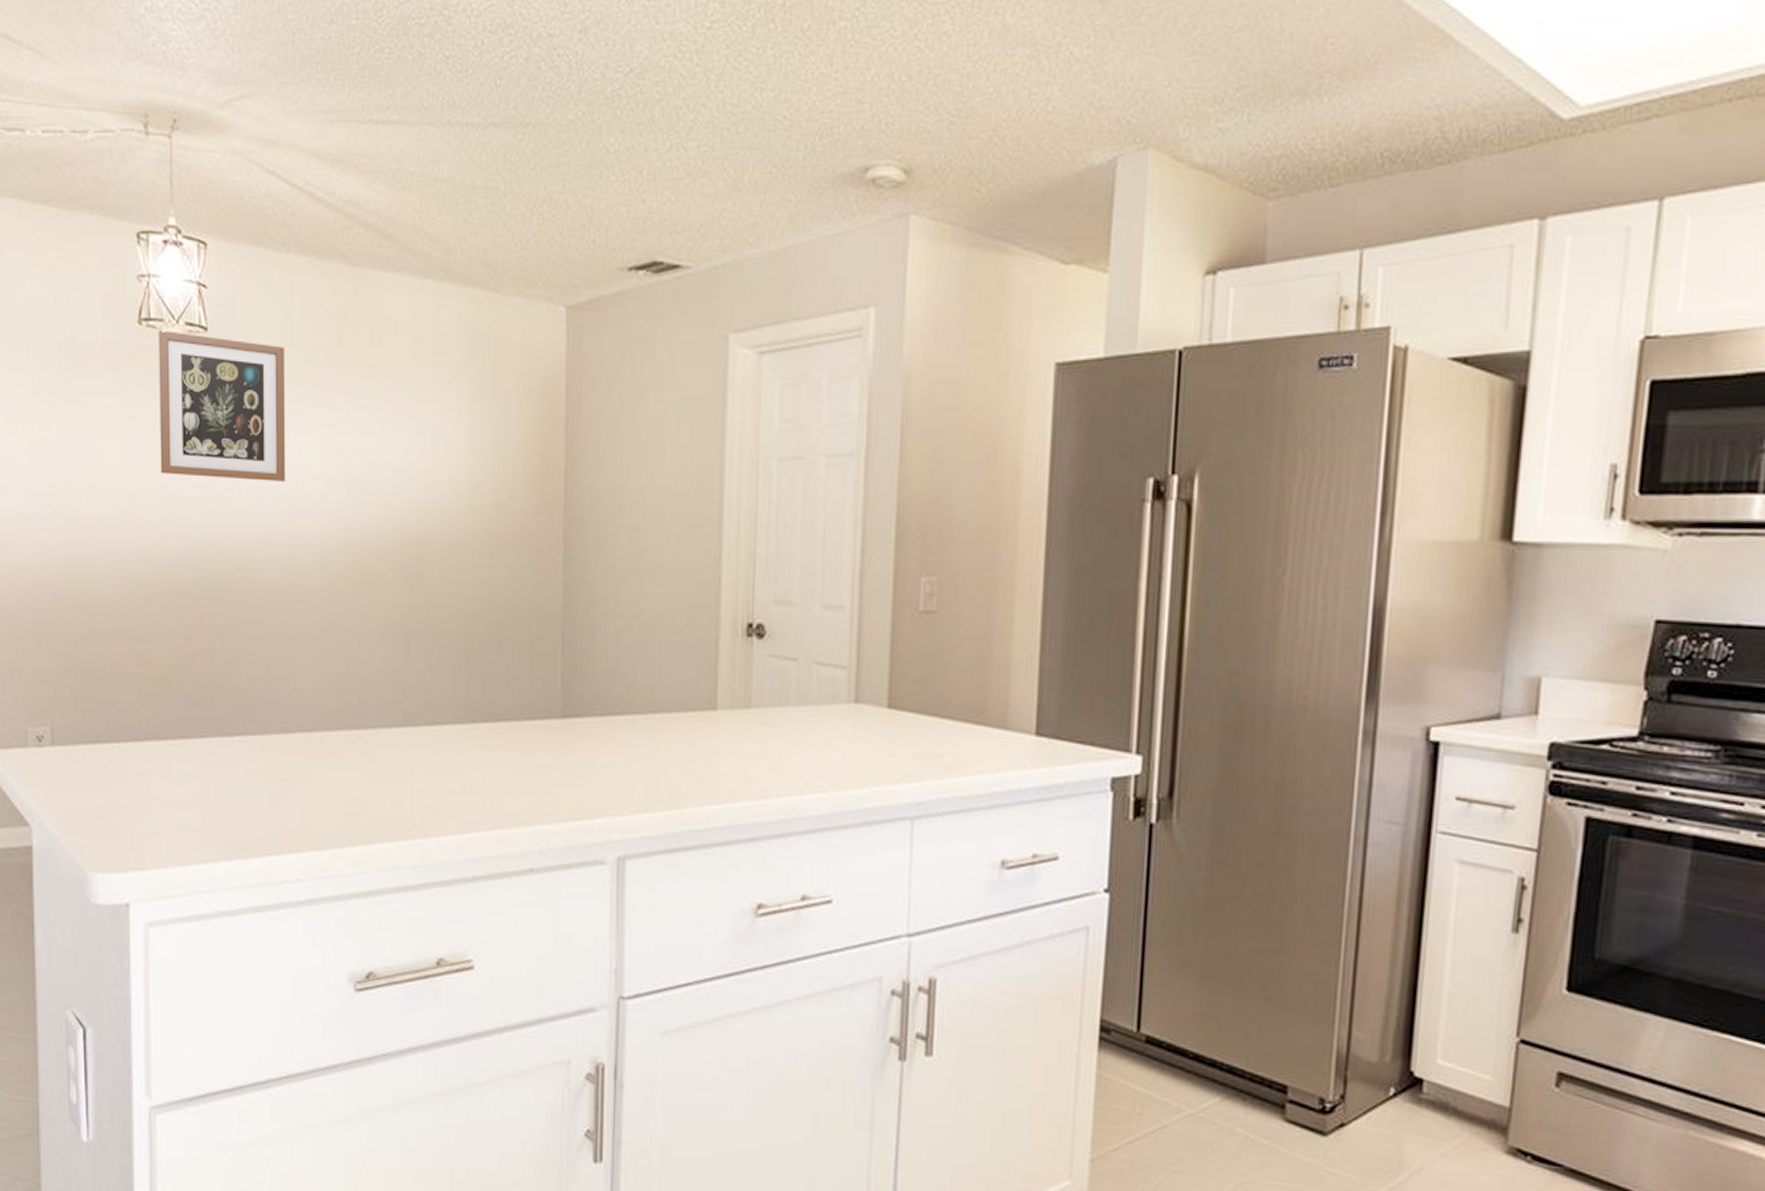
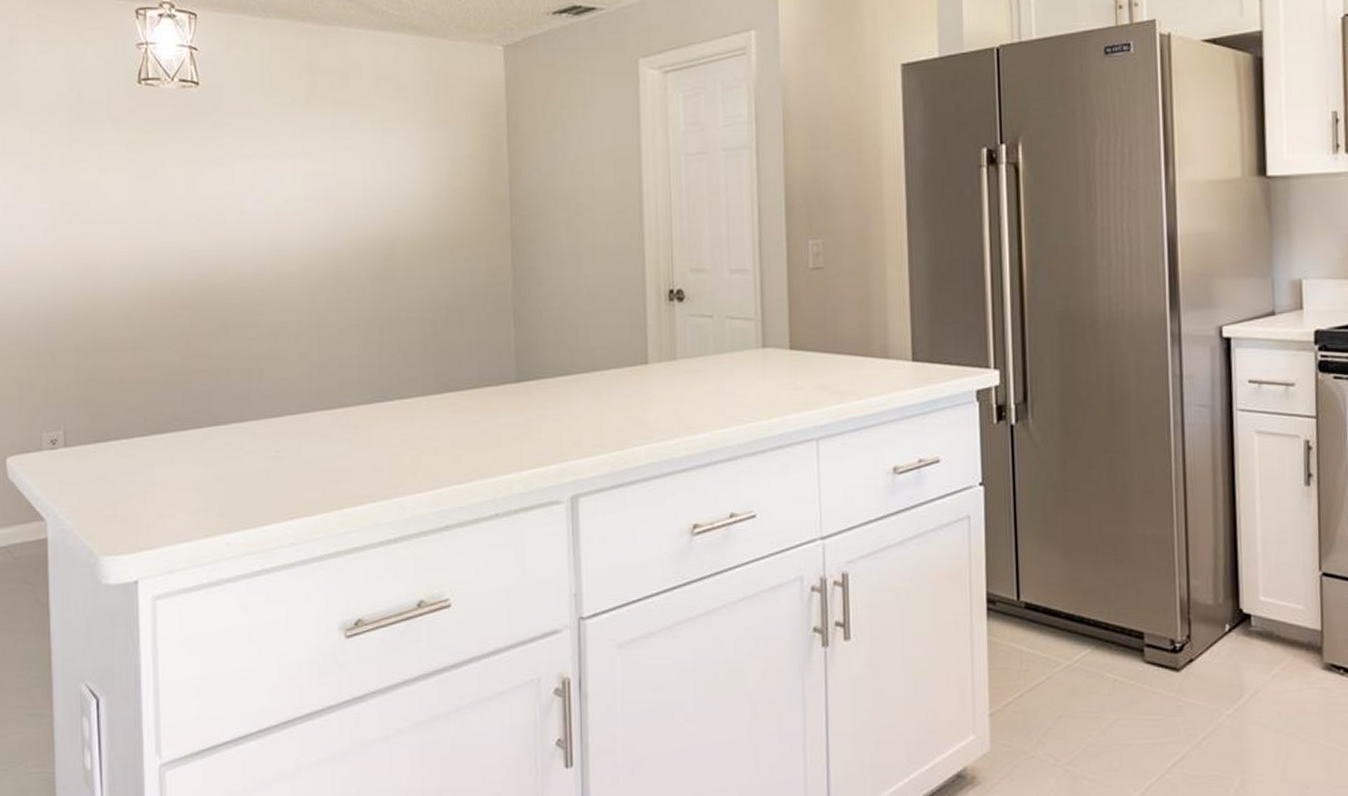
wall art: present [157,331,286,482] -> none [155,87,271,206]

